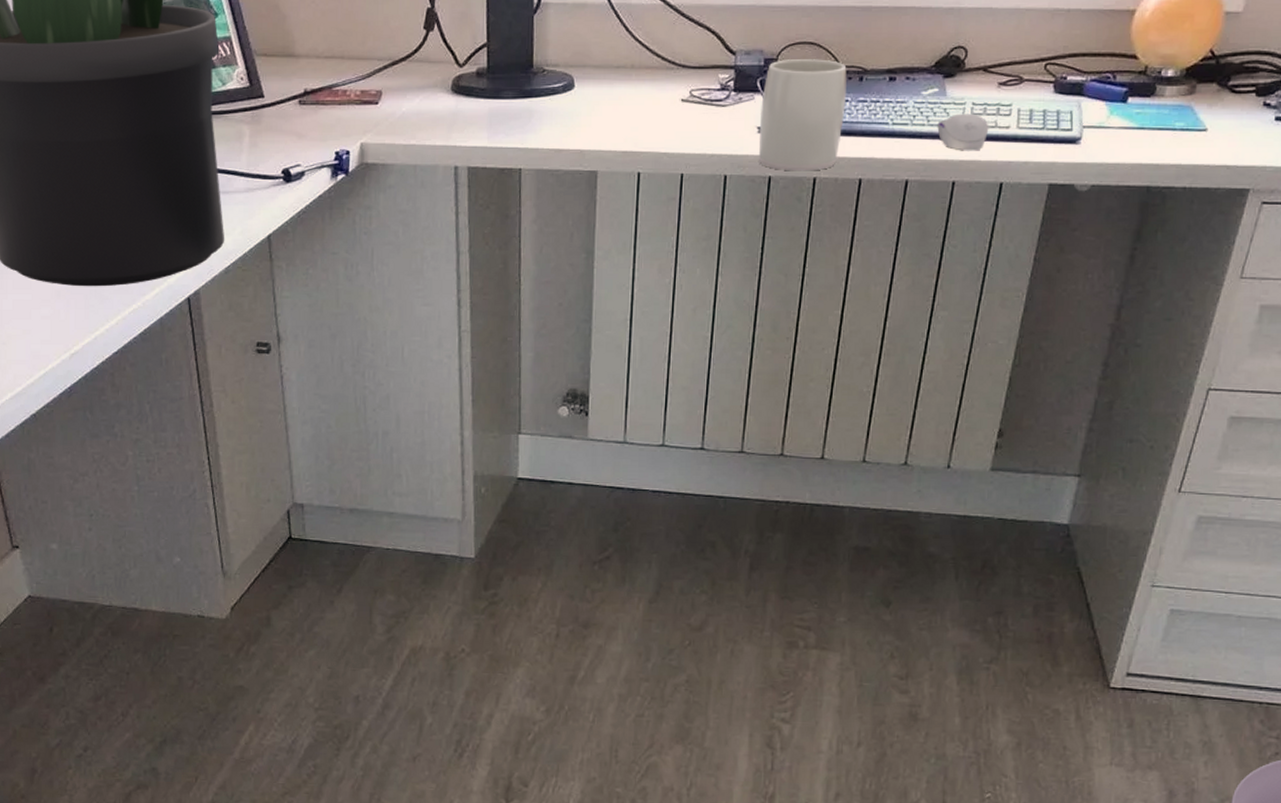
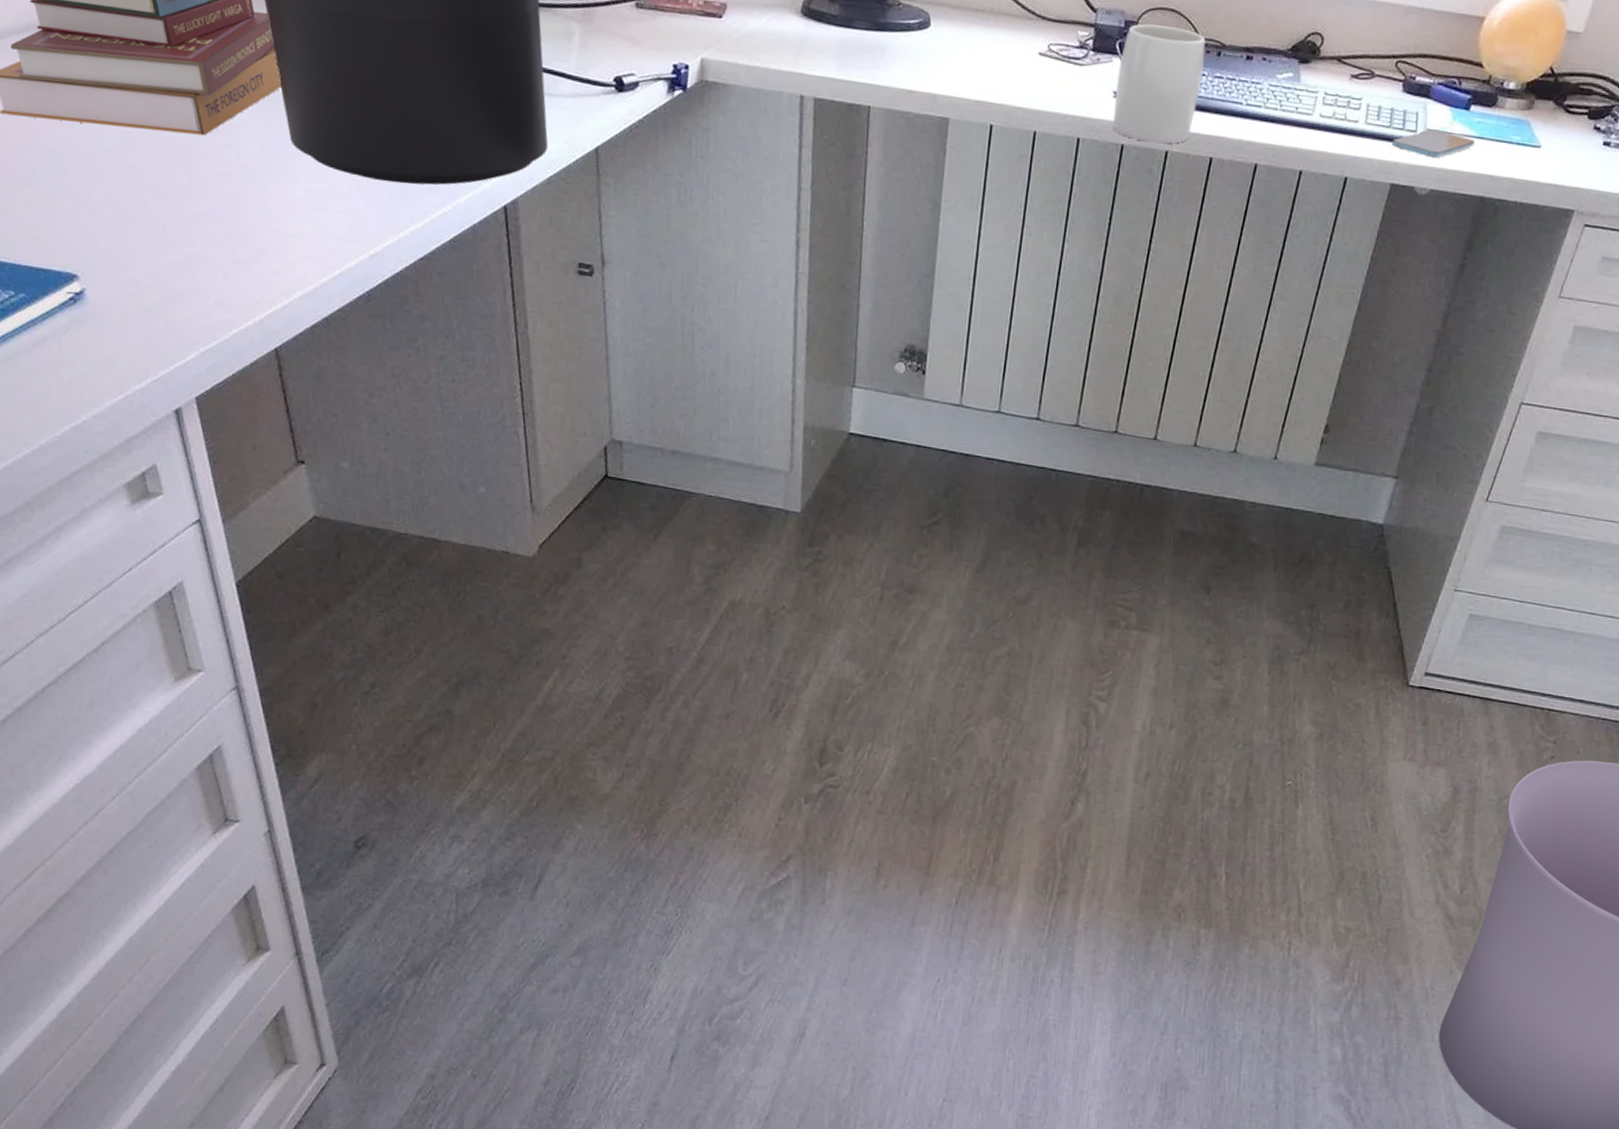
computer mouse: present [937,113,989,151] -> none [1289,101,1339,142]
smartphone: none [1046,125,1135,154] -> present [1391,129,1475,159]

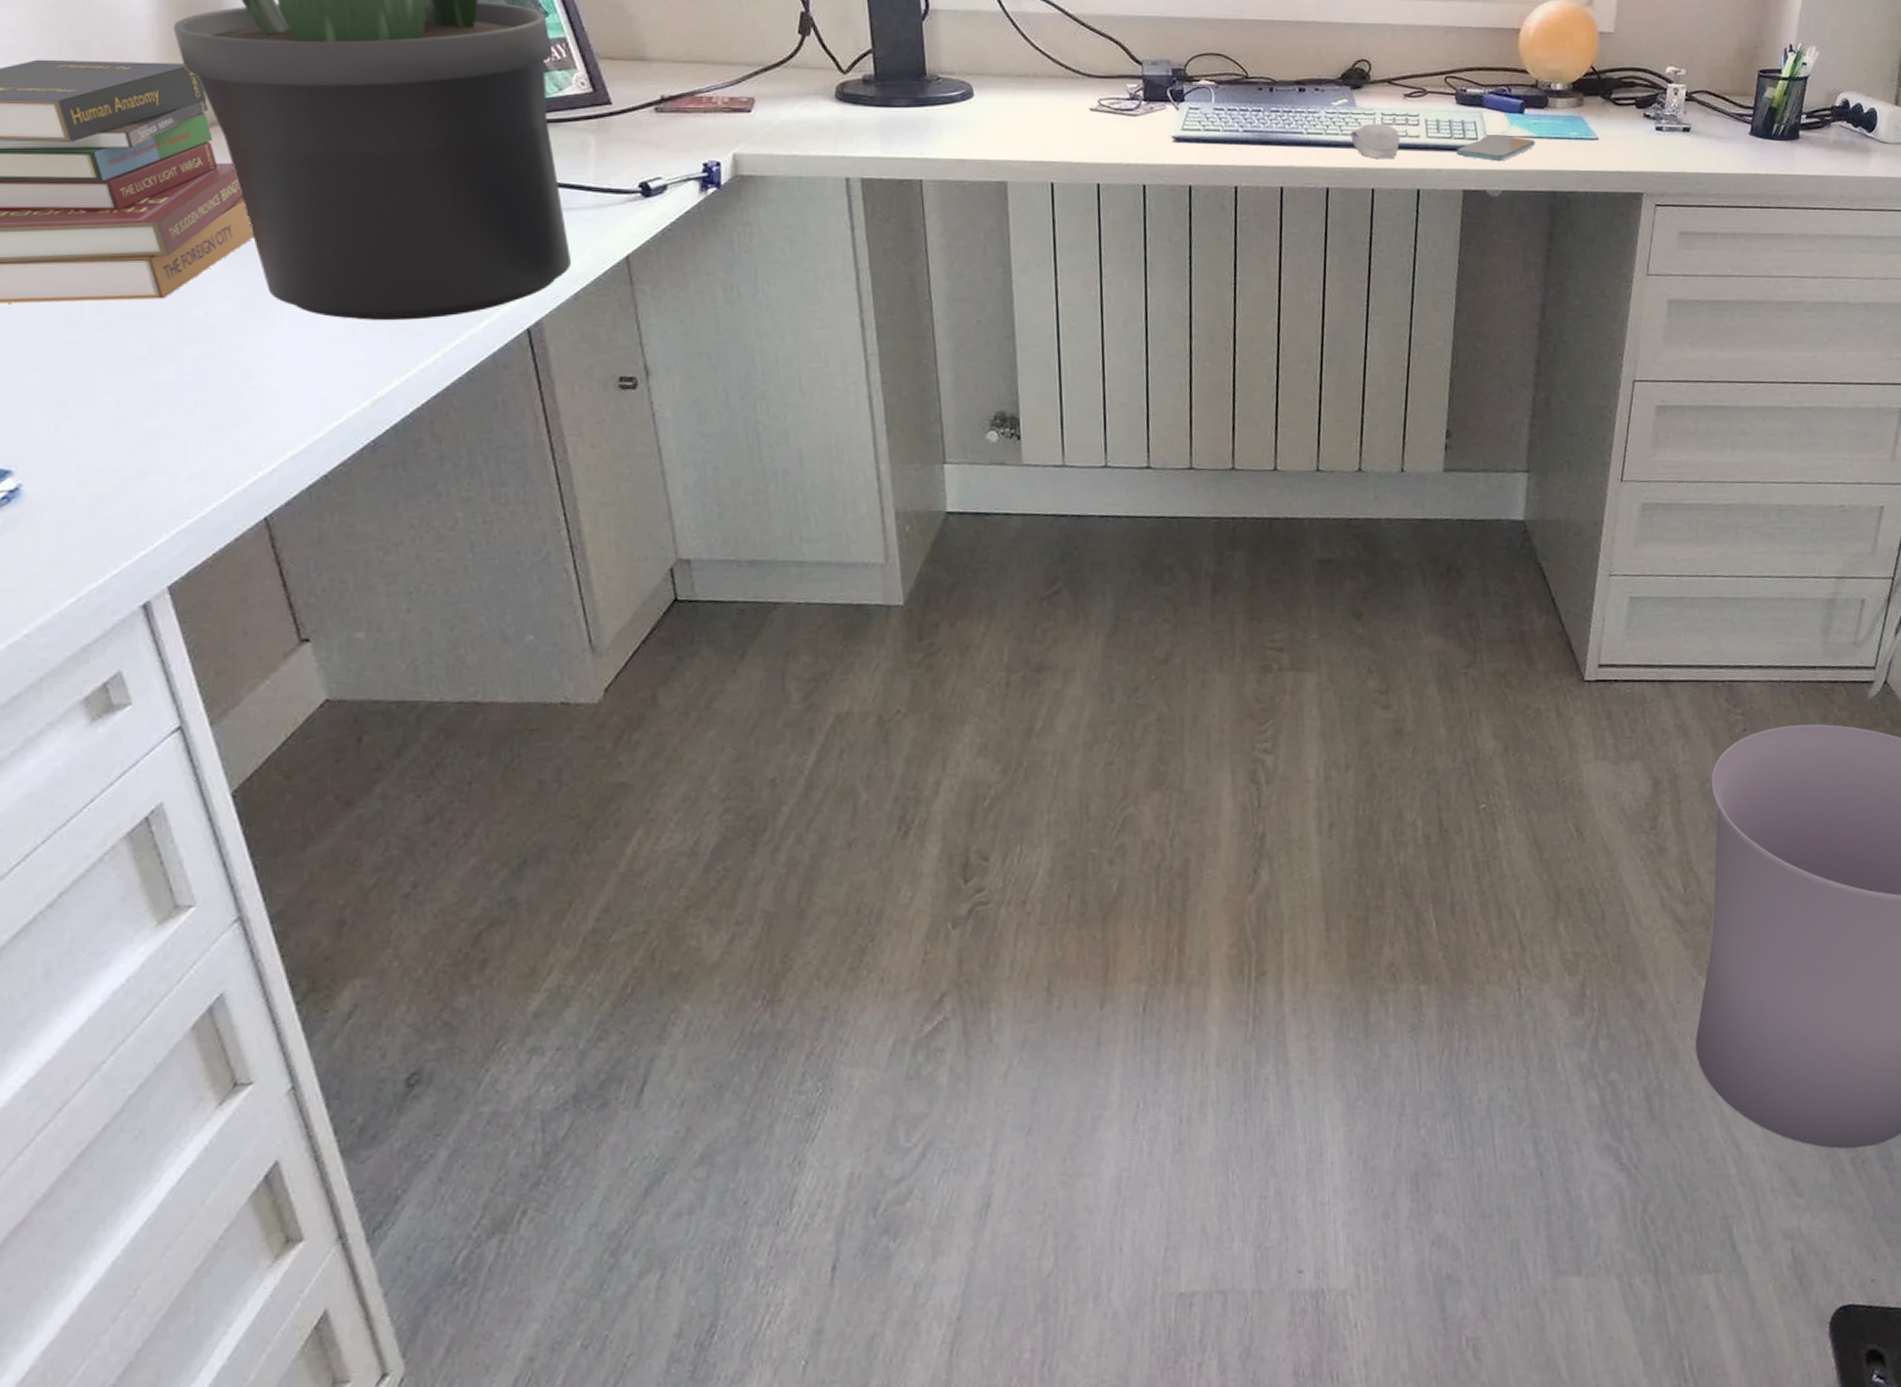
mug: present [1113,24,1206,144] -> none [1173,70,1259,180]
computer mouse: none [1289,101,1339,142] -> present [1350,123,1401,159]

